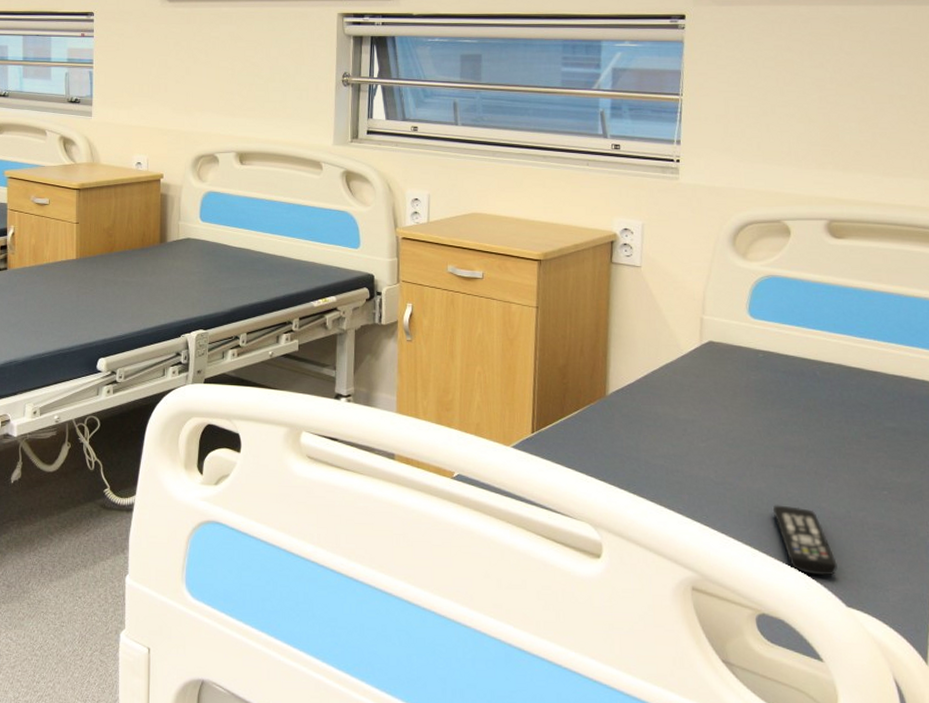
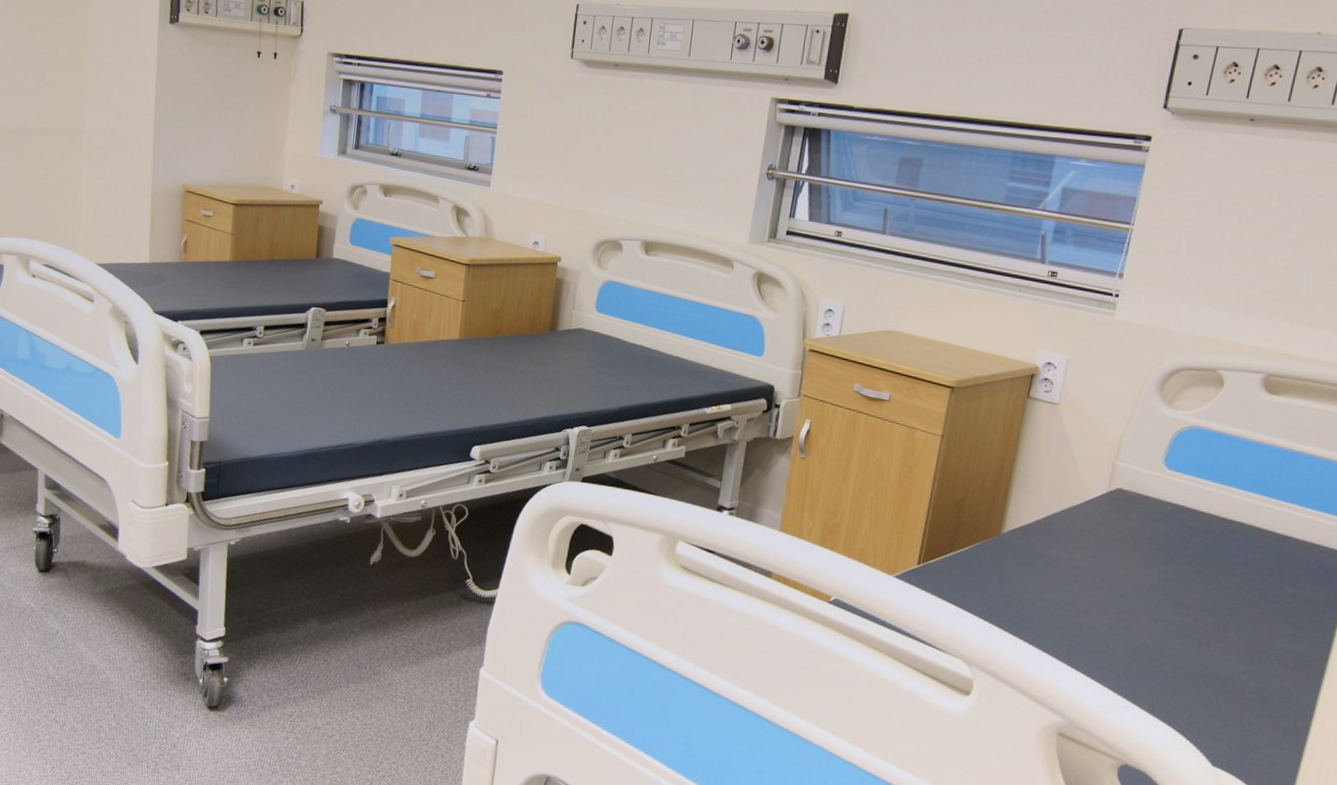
remote control: present [772,505,838,576] -> none [1153,659,1210,735]

